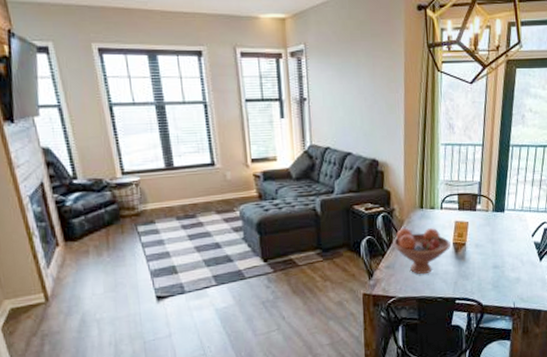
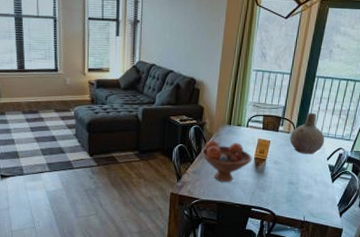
vase: none [489,186,527,234] -> present [290,112,325,155]

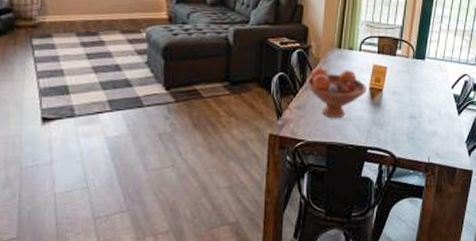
vase: present [290,112,325,155] -> none [409,33,448,83]

